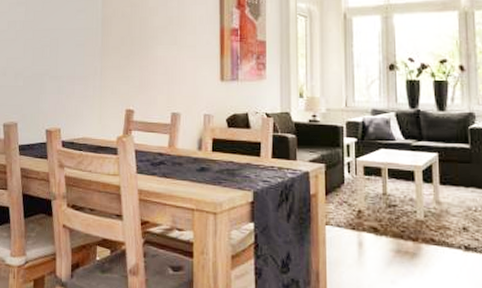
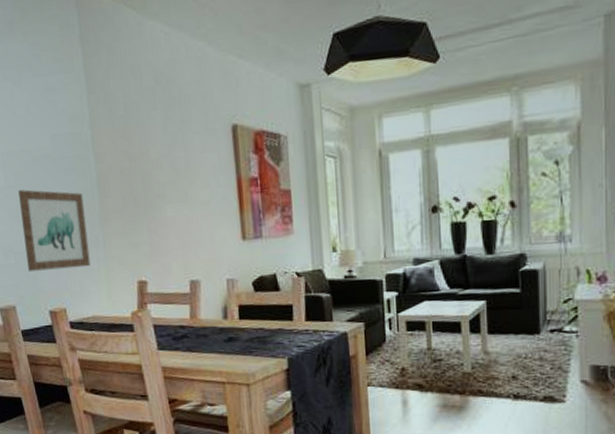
wall art: none [33,24,88,94] -> present [18,189,91,271]

